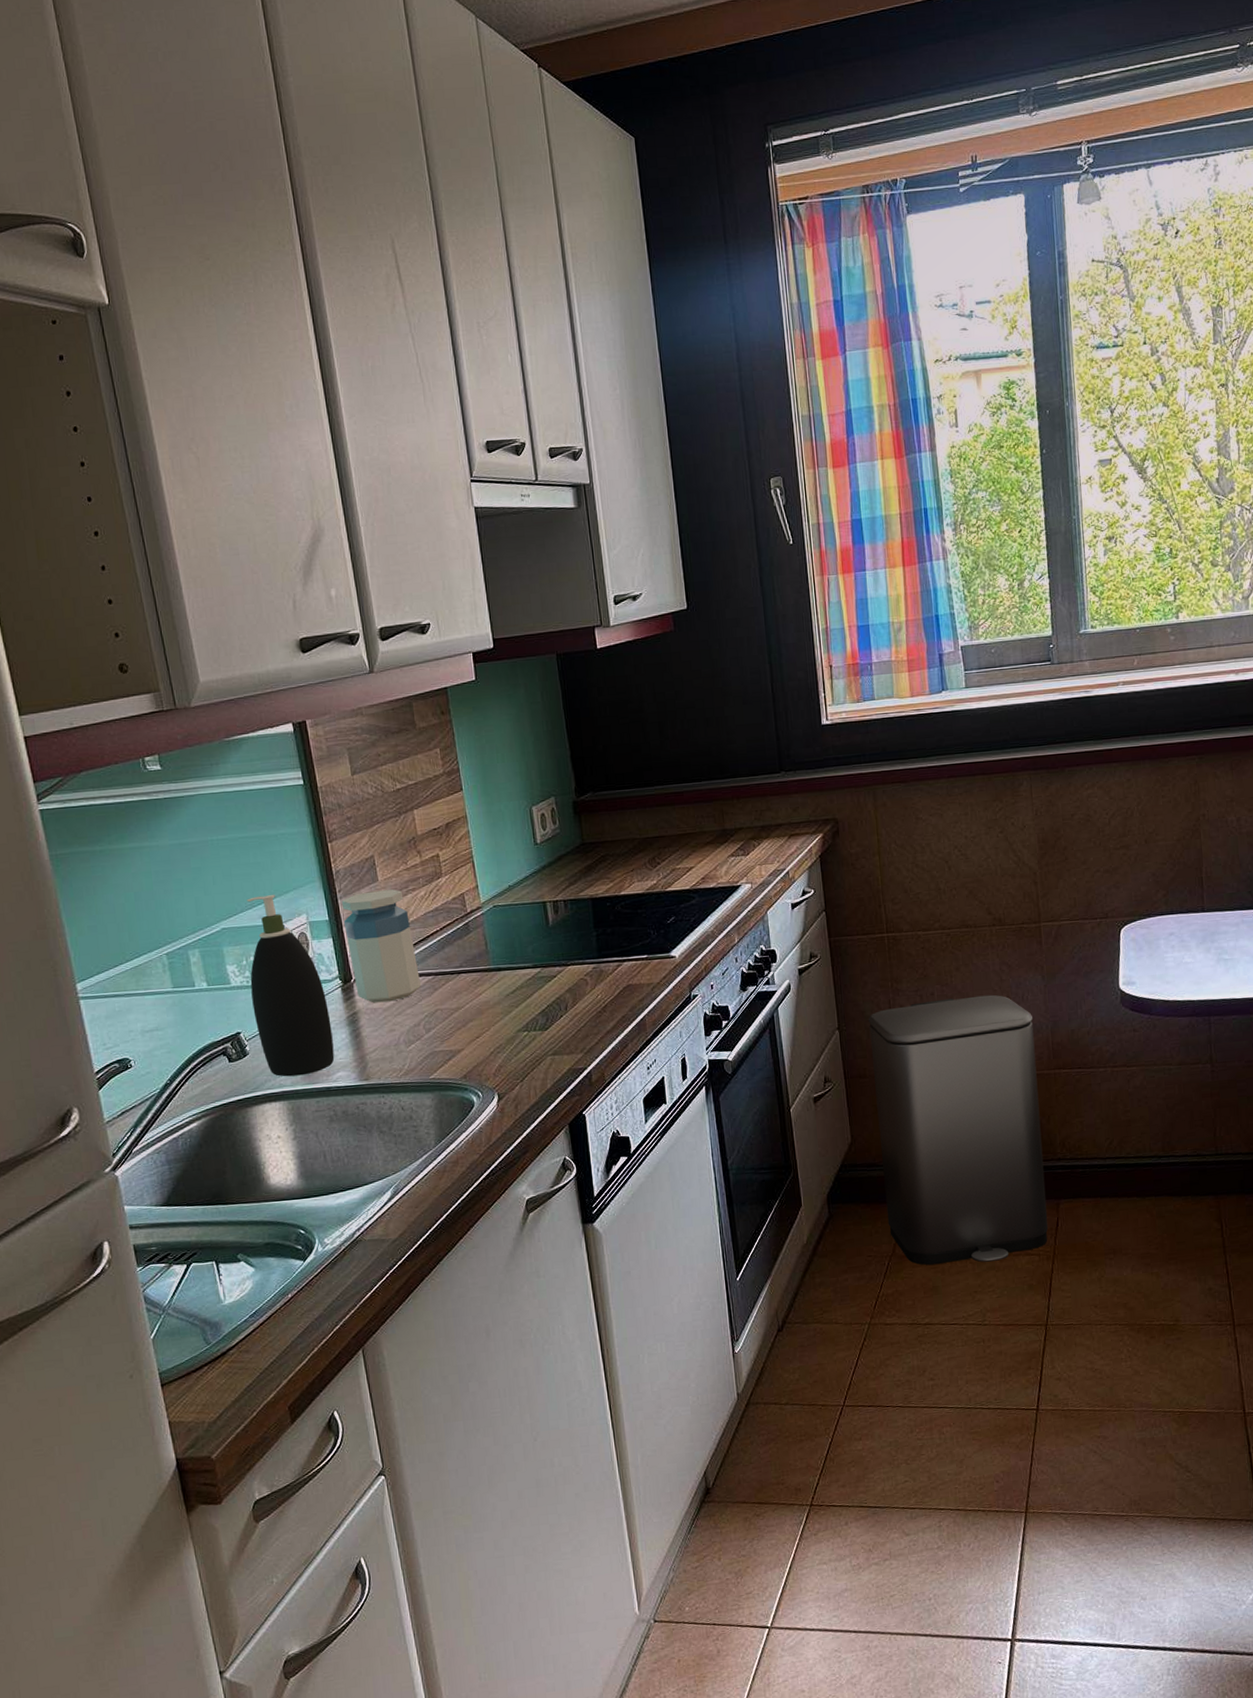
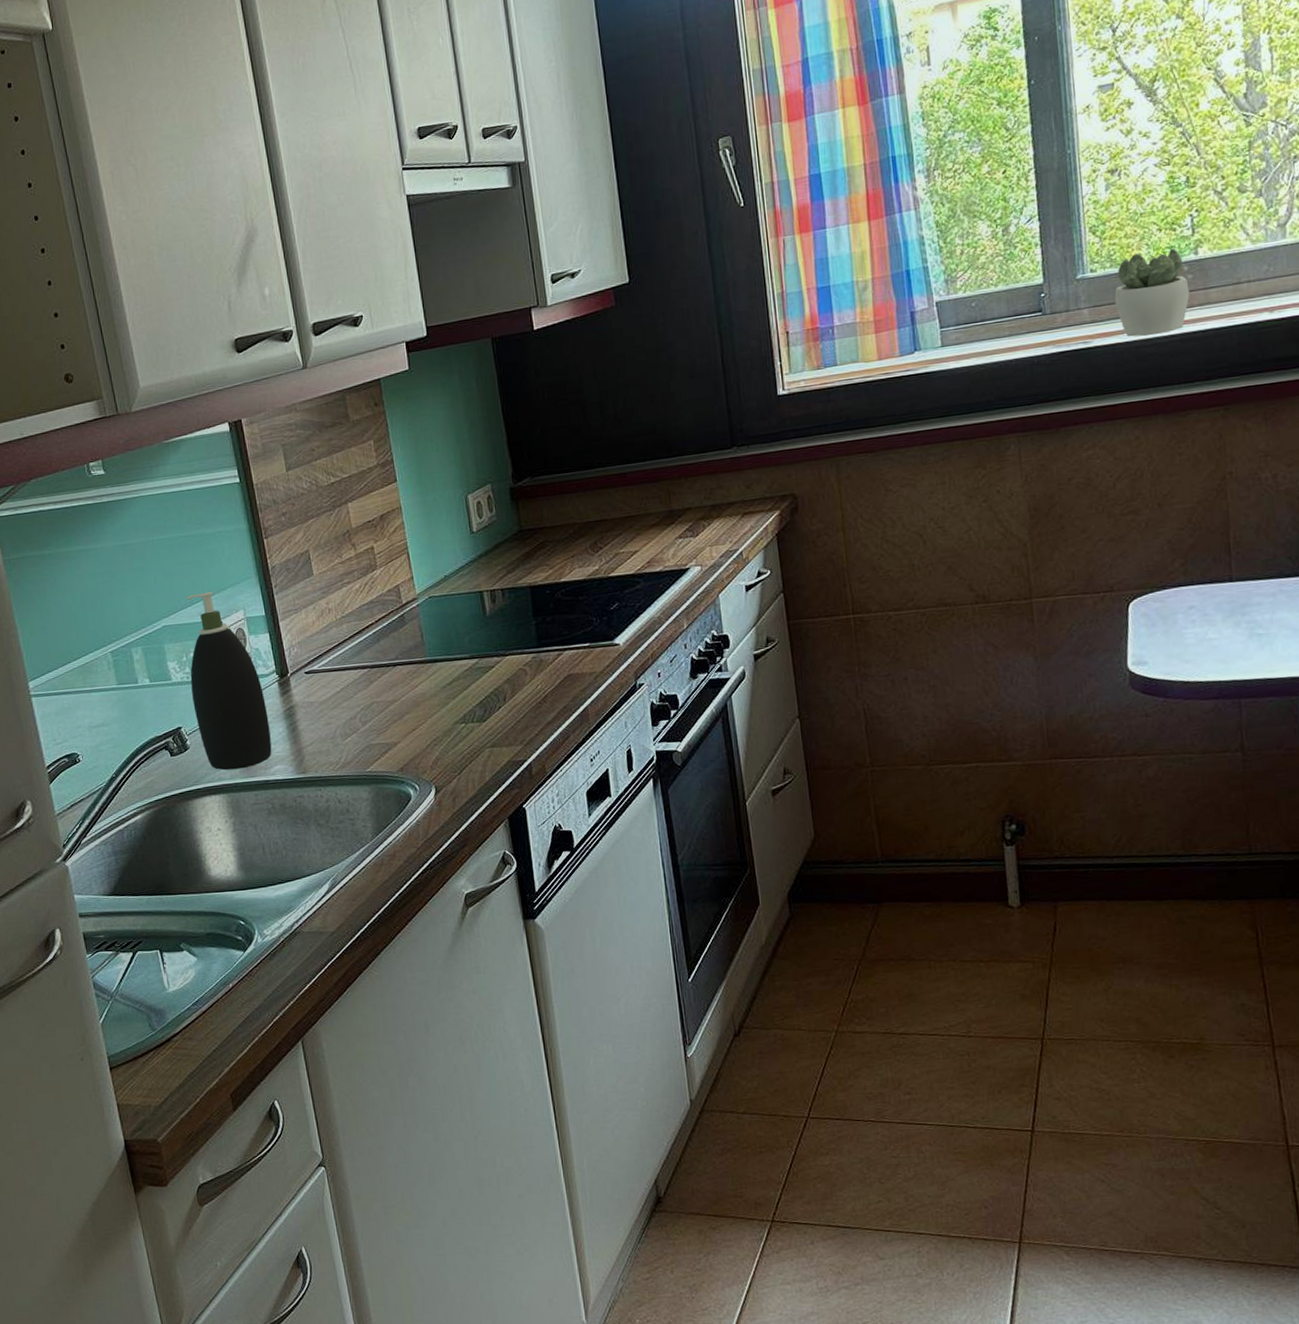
jar: present [341,889,421,1003] -> none [277,583,356,697]
pedal bin: present [867,994,1049,1265] -> none [832,678,1044,970]
succulent plant: none [1111,611,1172,690] -> present [1114,248,1190,337]

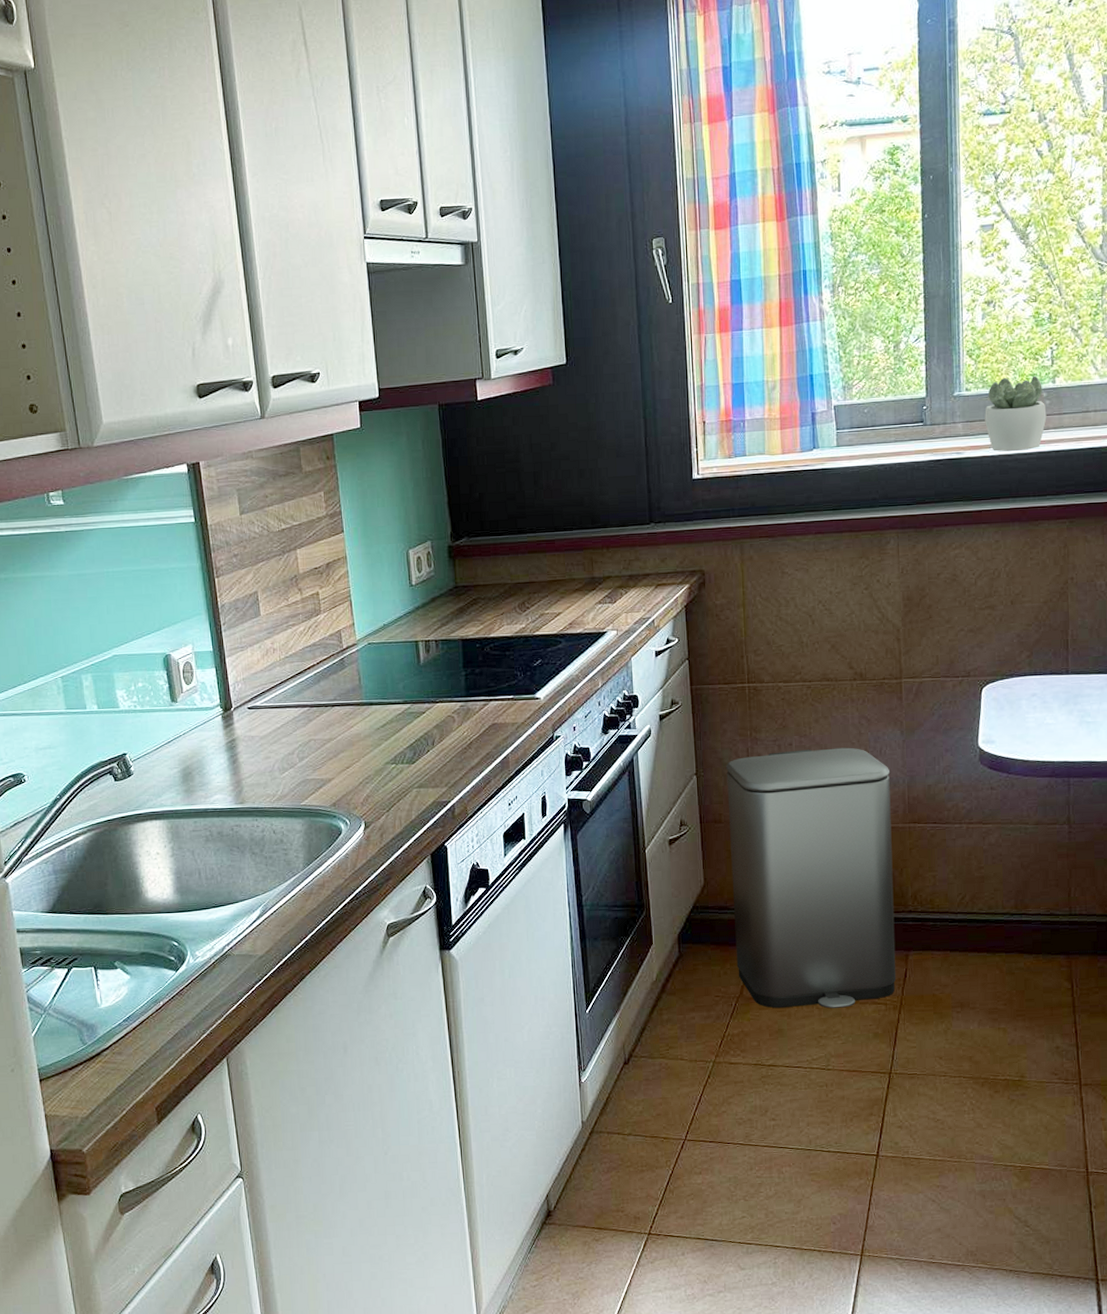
soap dispenser: present [186,592,272,771] -> none [137,625,213,797]
pedal bin: none [832,678,1044,970] -> present [725,747,897,1009]

